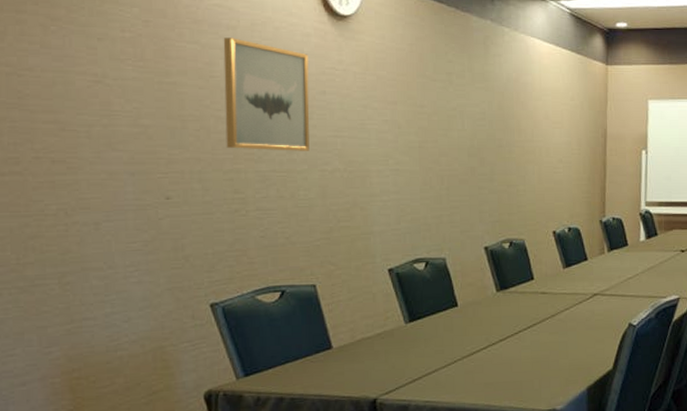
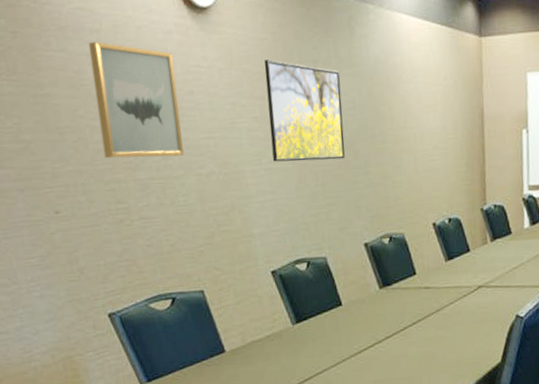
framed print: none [399,68,473,166] -> present [264,59,345,162]

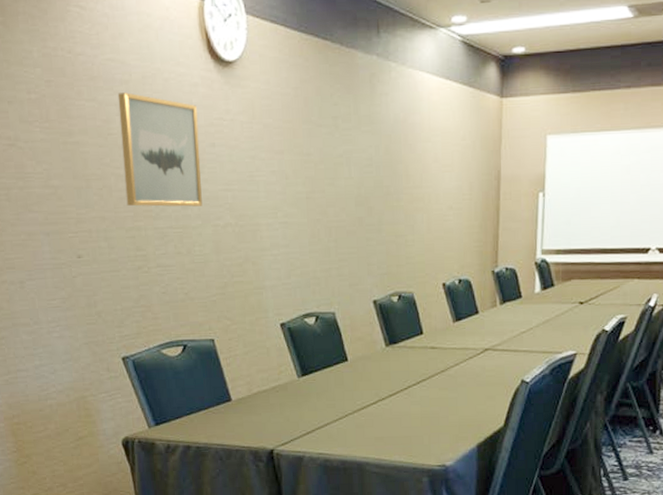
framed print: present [264,59,345,162] -> none [285,114,360,216]

